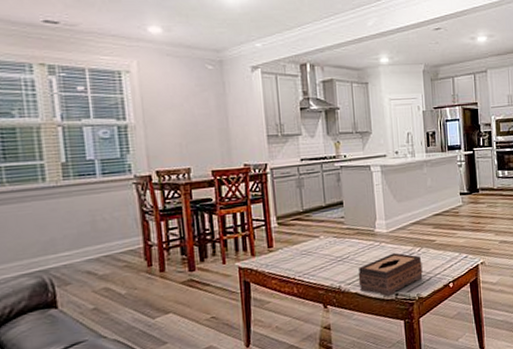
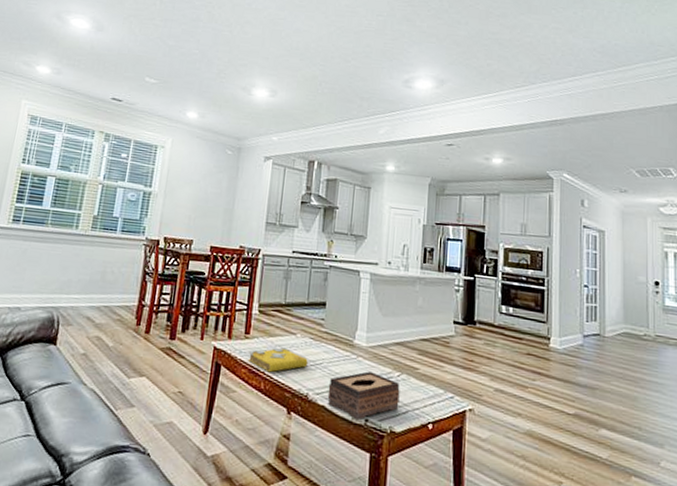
spell book: none [275,251,335,278] -> present [247,347,308,373]

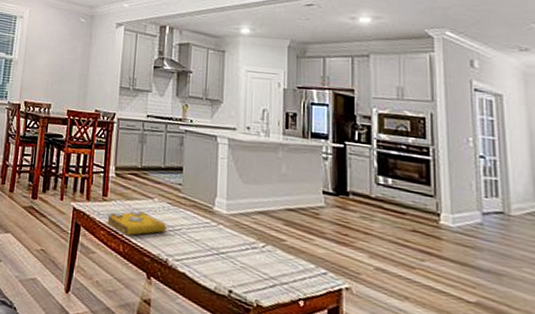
tissue box: present [327,371,400,421] -> none [188,240,266,291]

